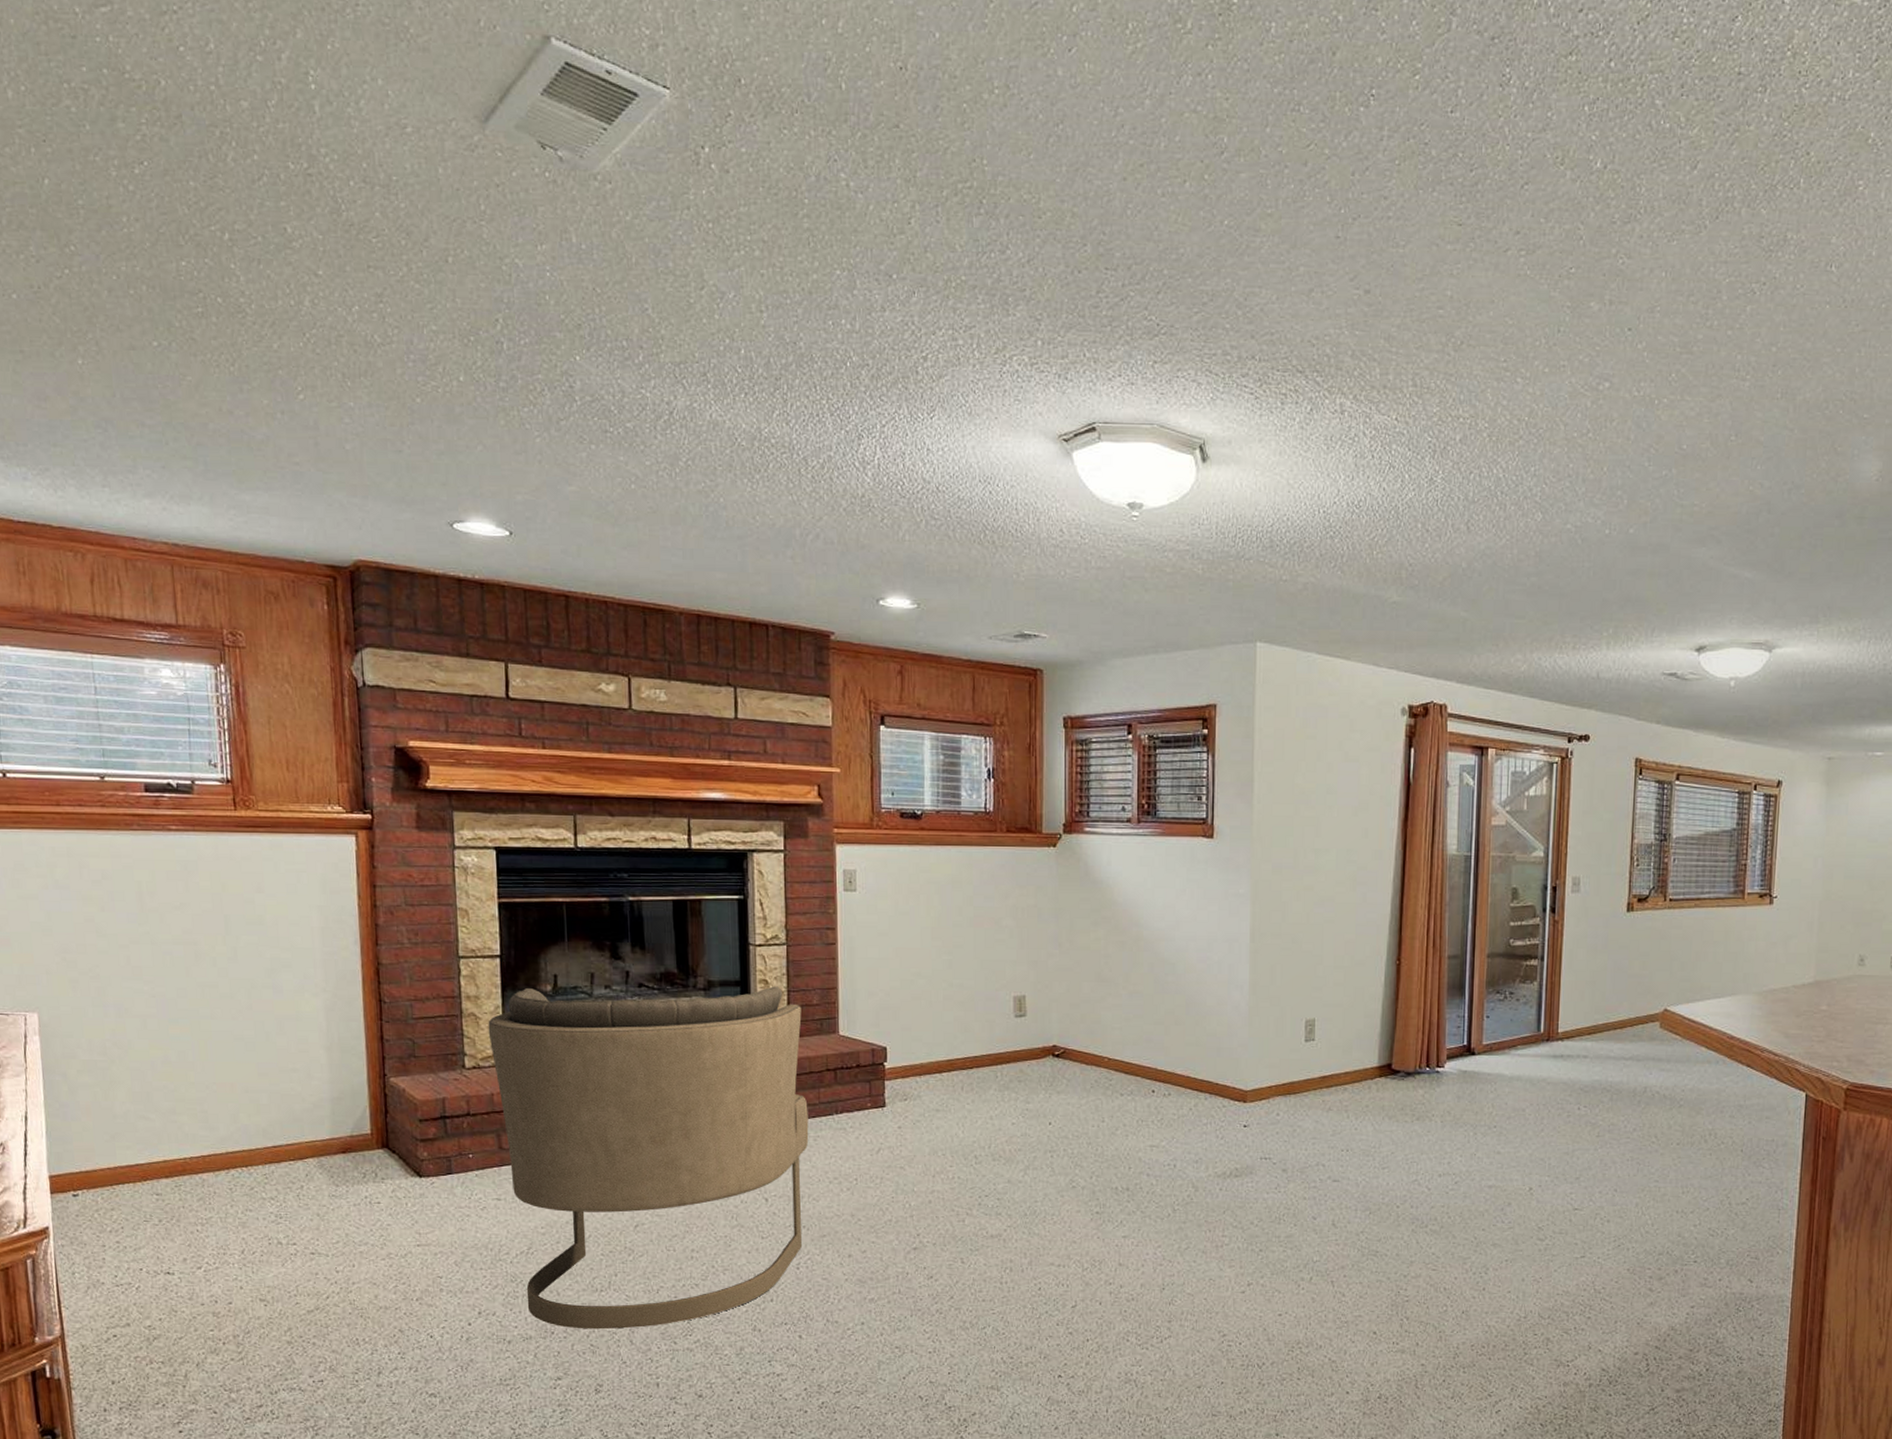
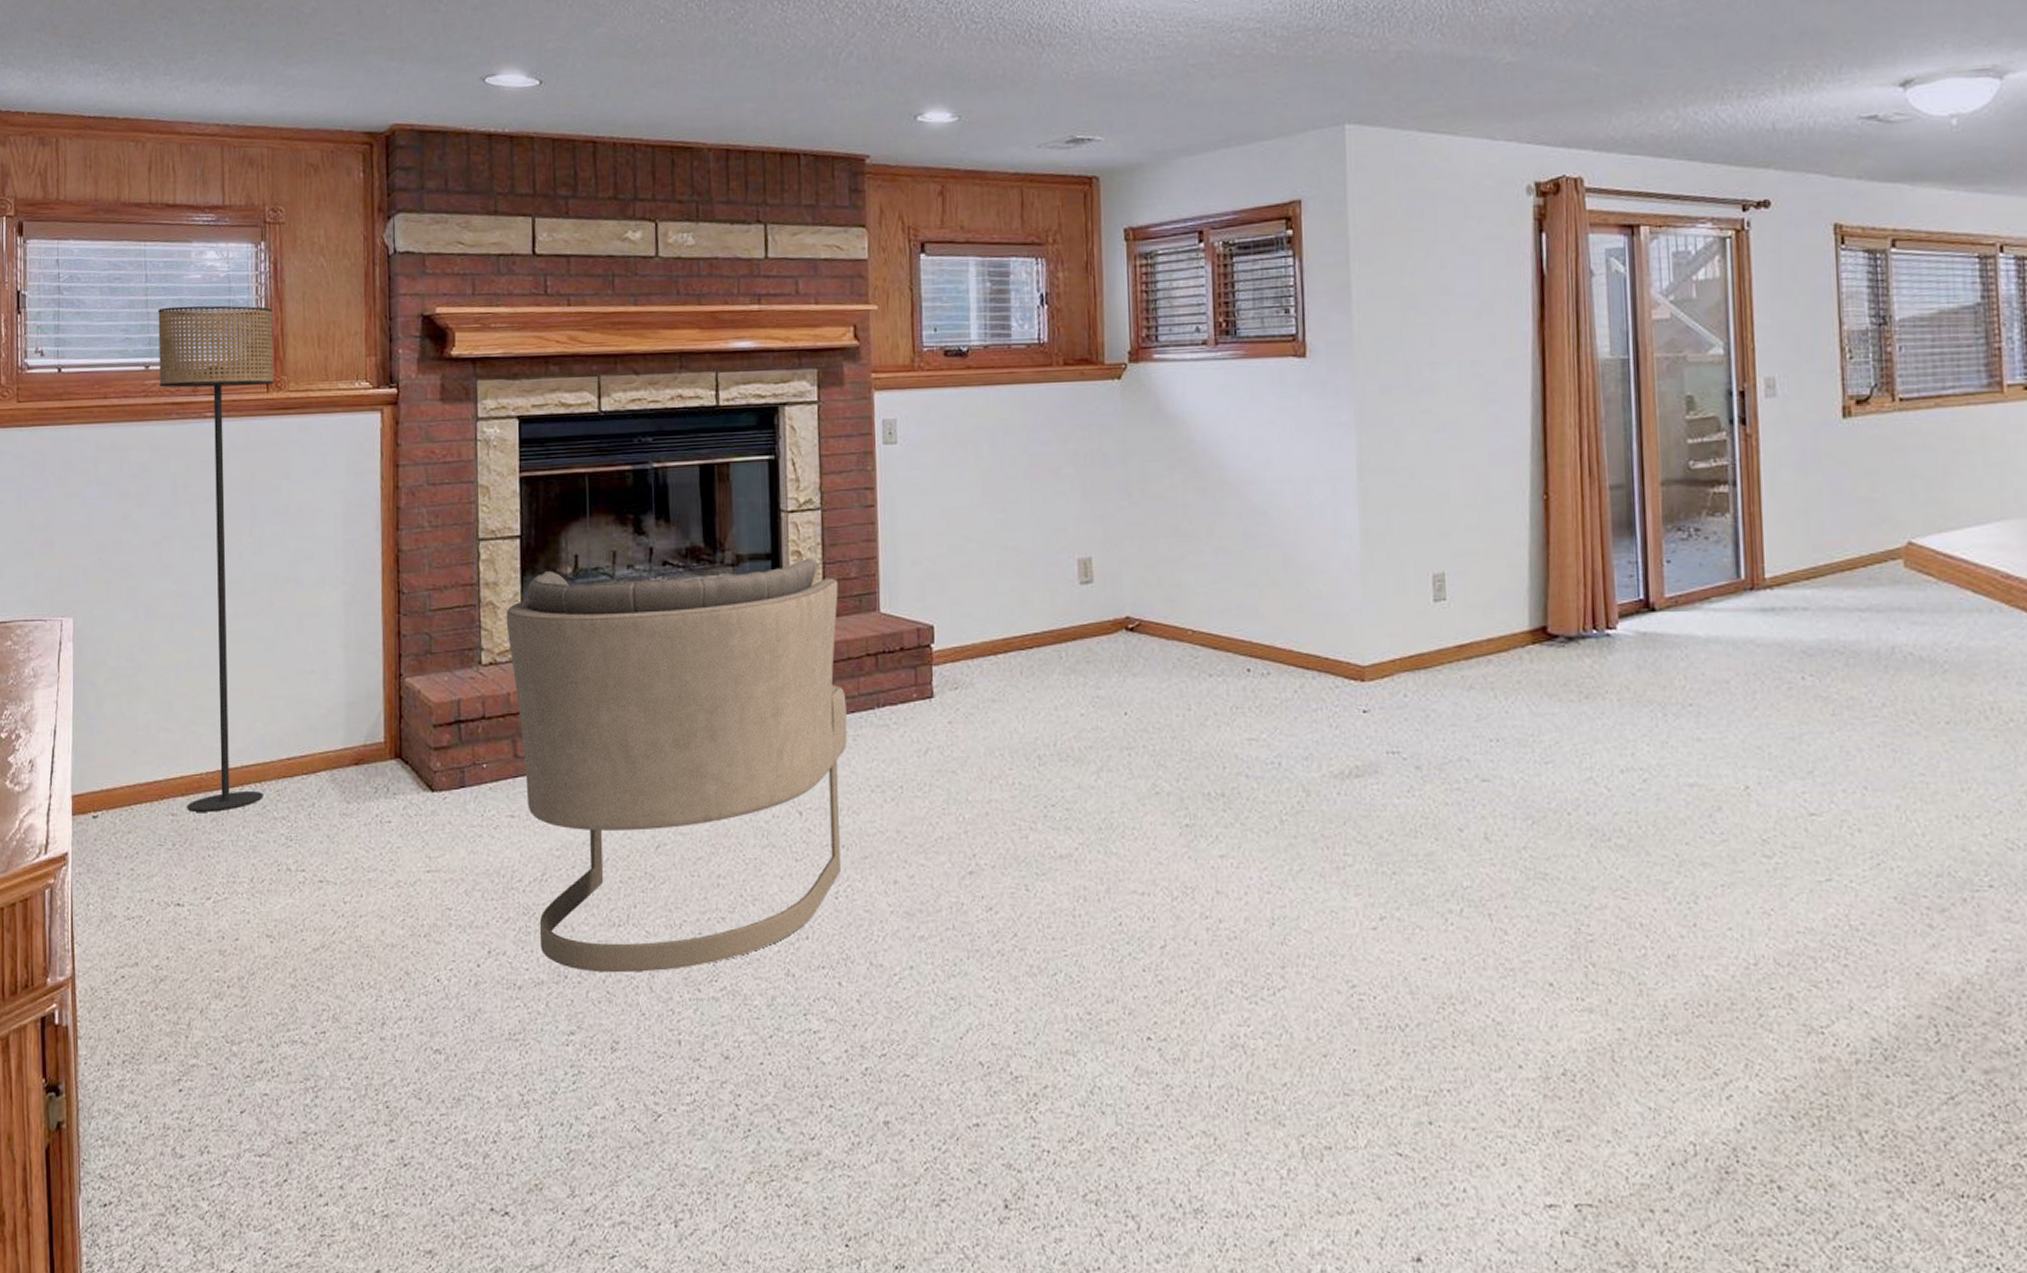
floor lamp: none [111,720,250,1192] -> present [158,305,274,812]

